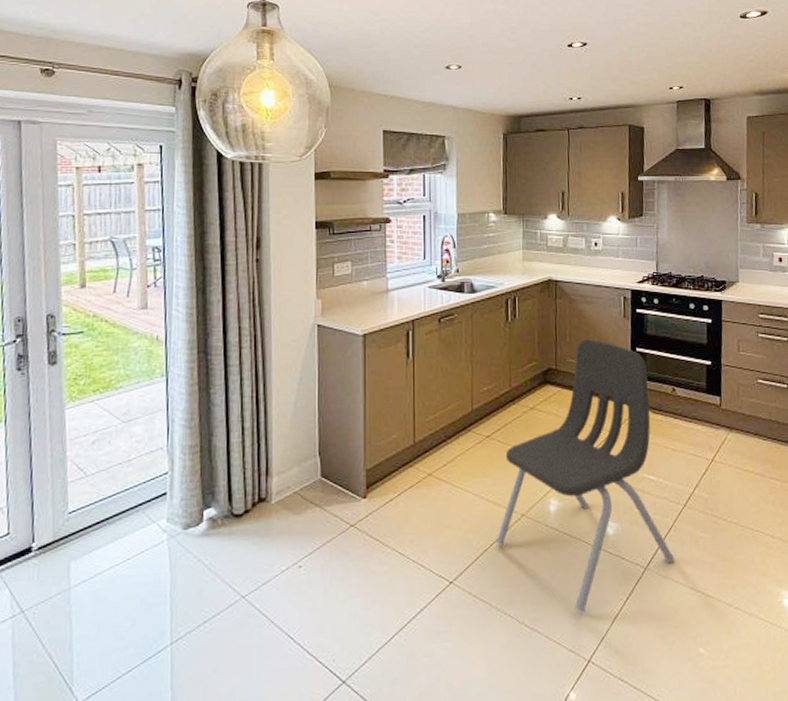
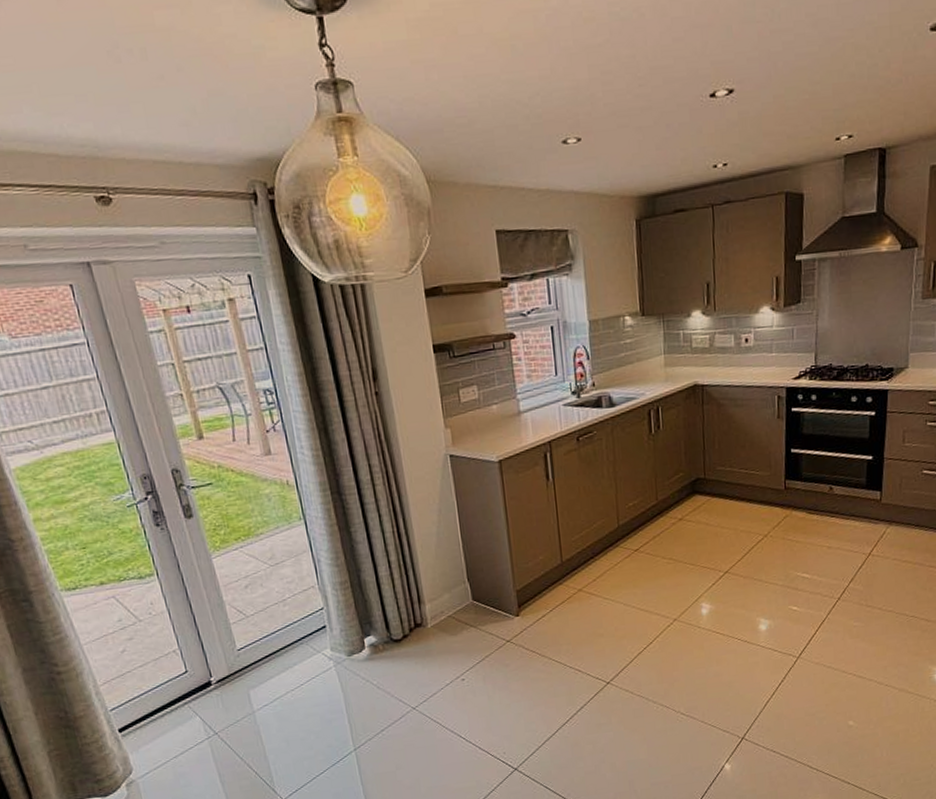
dining chair: present [495,339,675,614] -> none [649,444,828,700]

